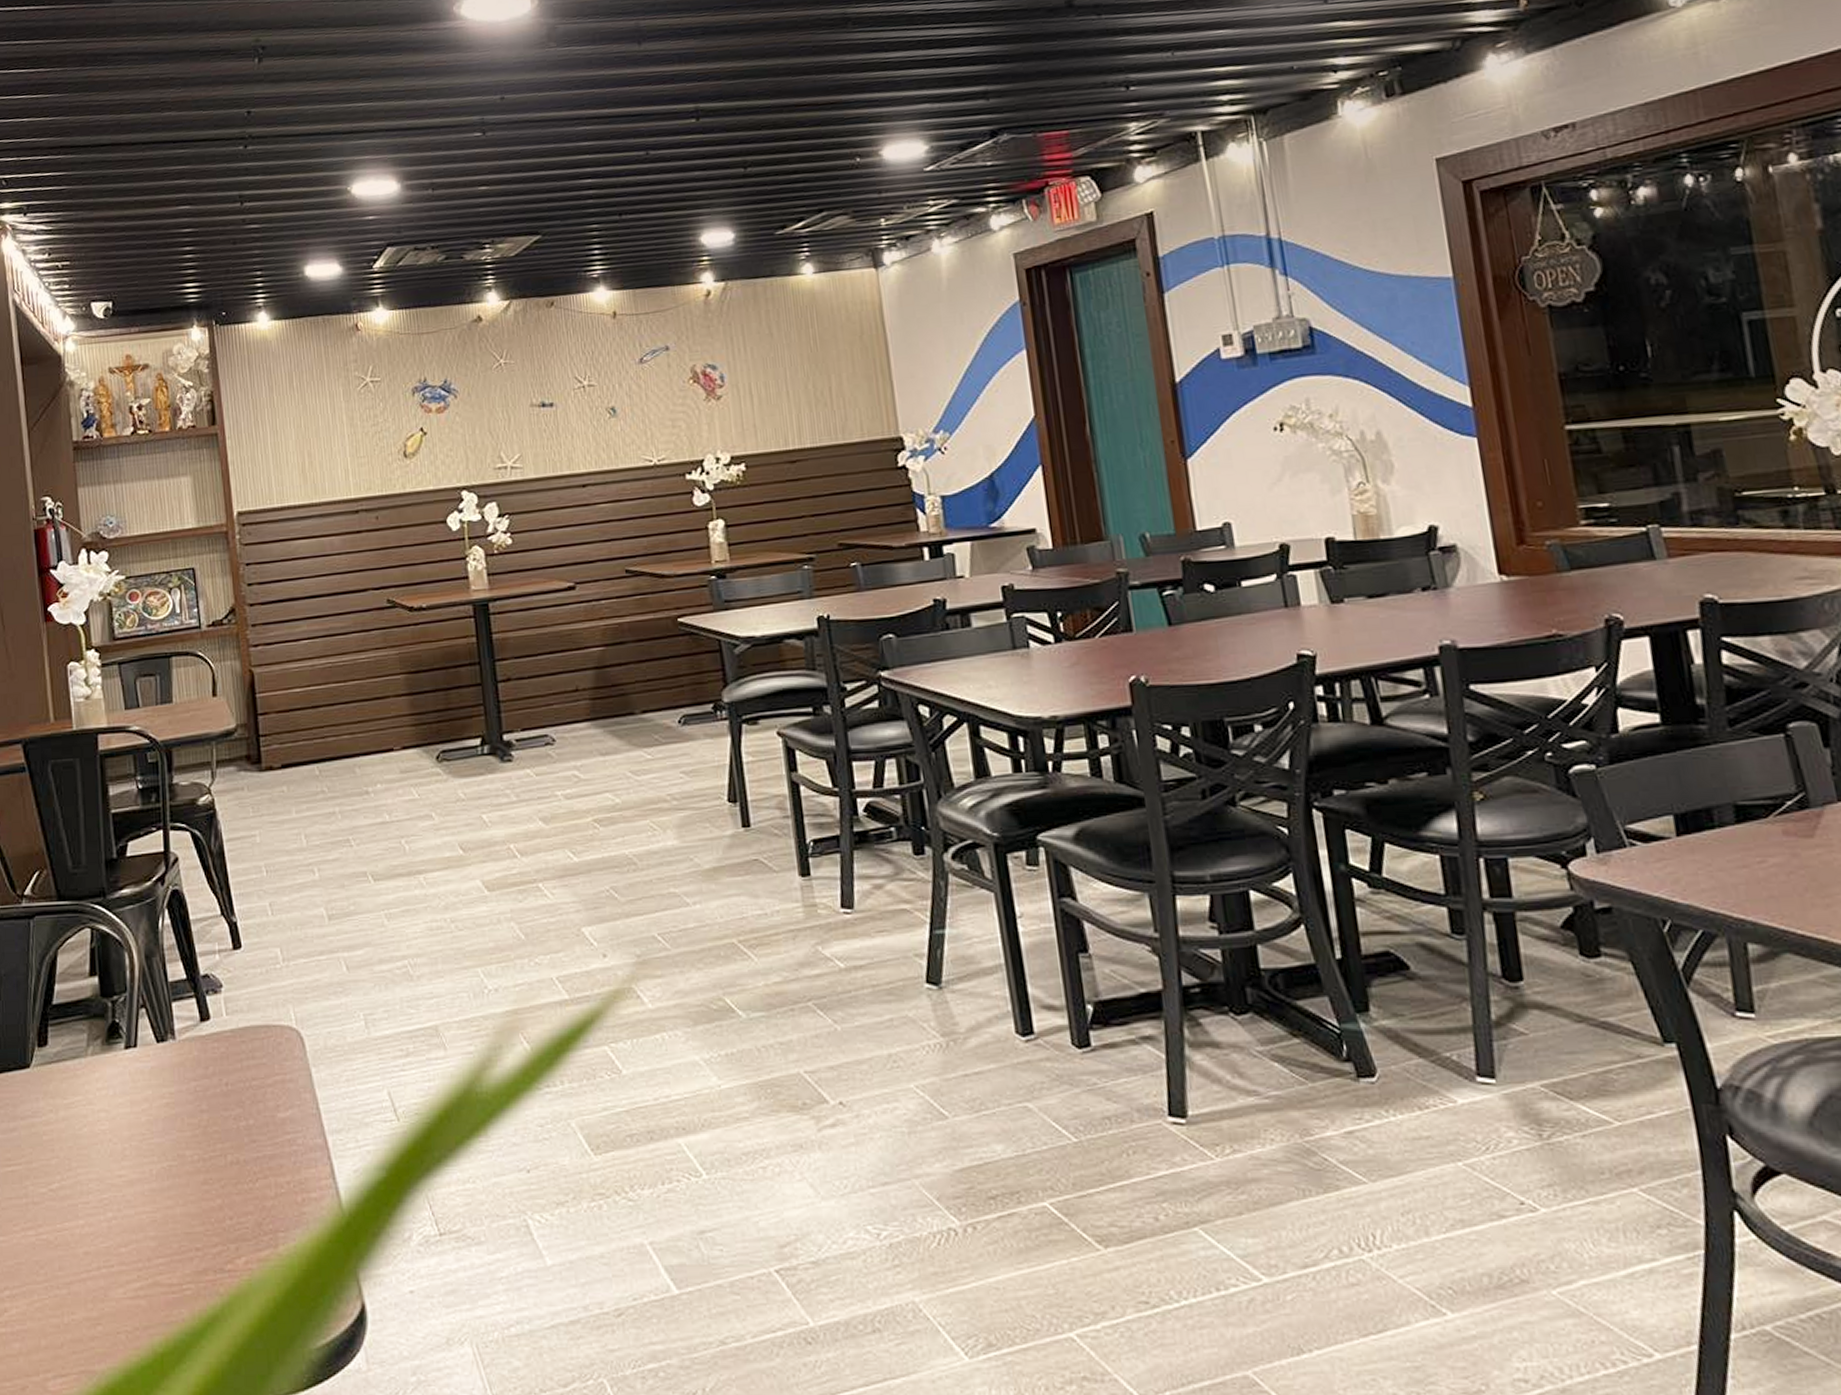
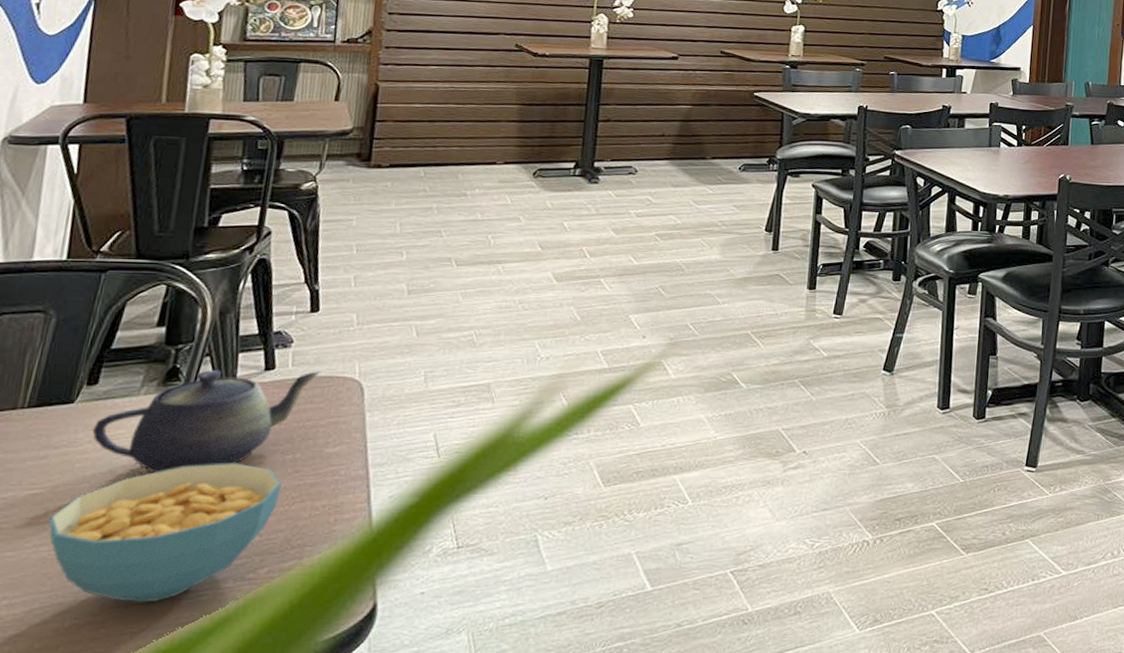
cereal bowl: none [30,1132,242,1297] -> present [49,463,282,603]
teapot: none [51,1020,257,1146] -> present [92,370,322,474]

